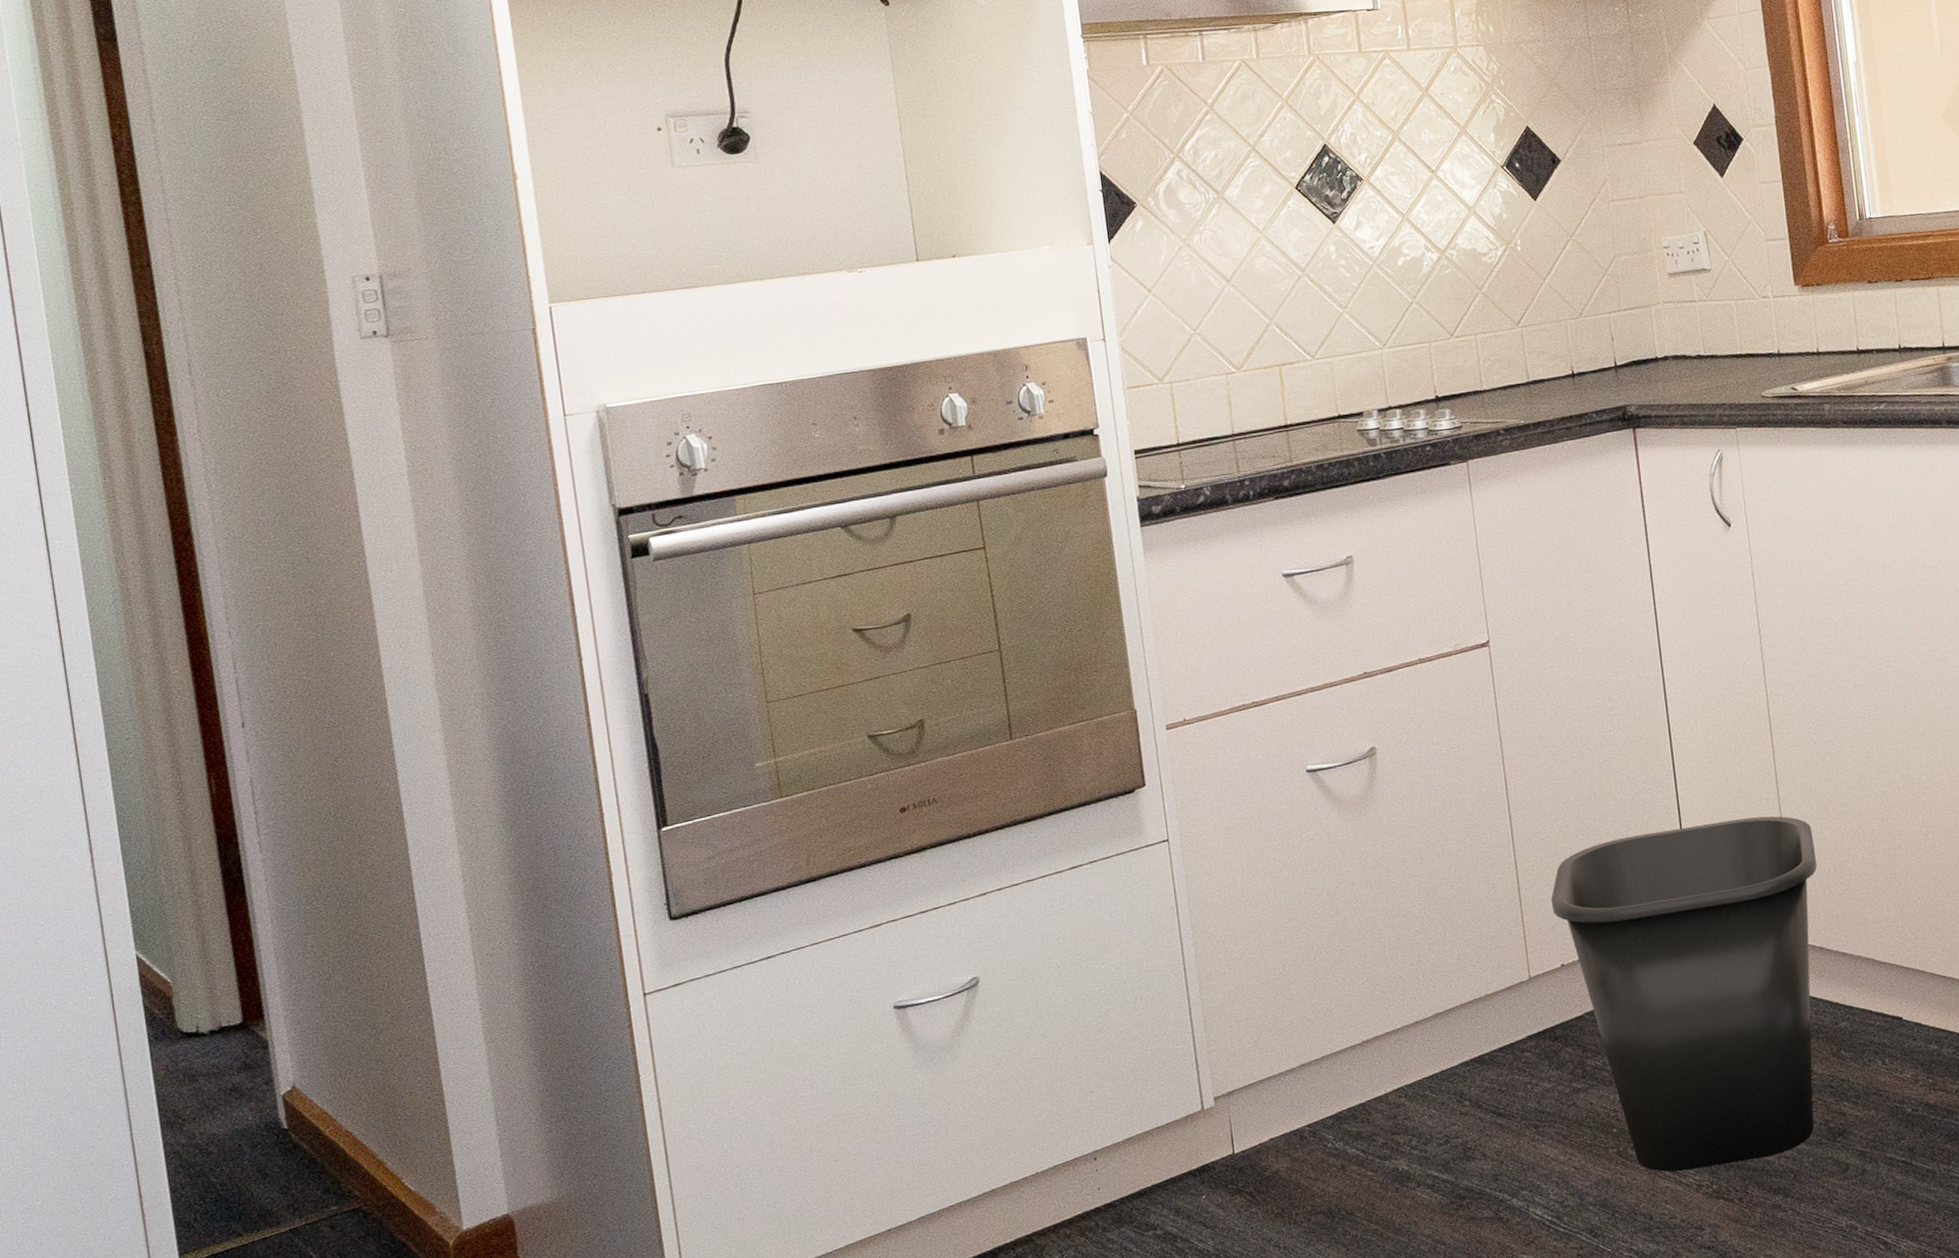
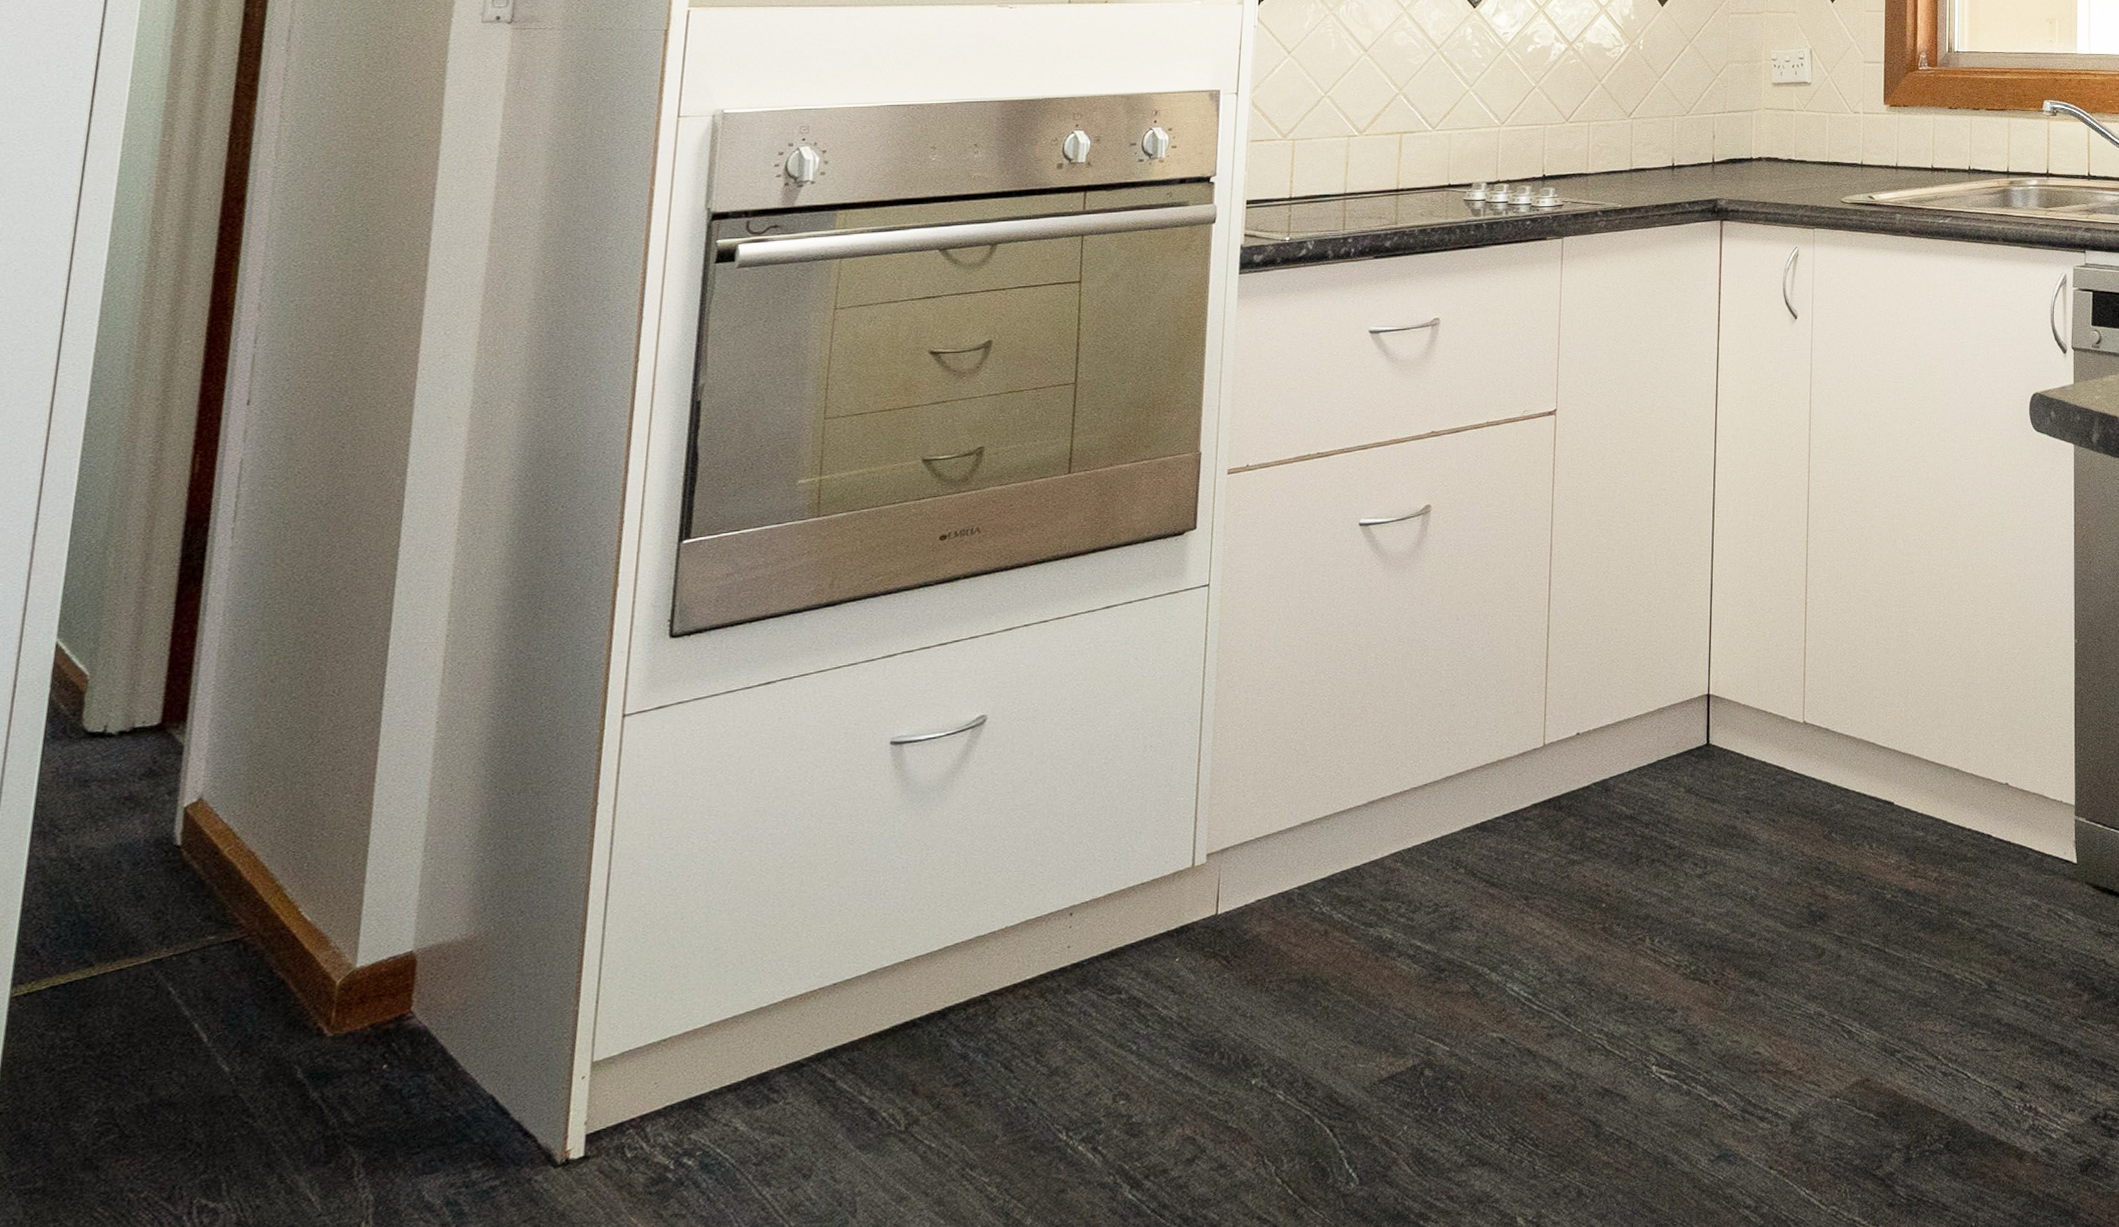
waste bin: present [1551,816,1817,1172] -> none [1576,597,1834,951]

